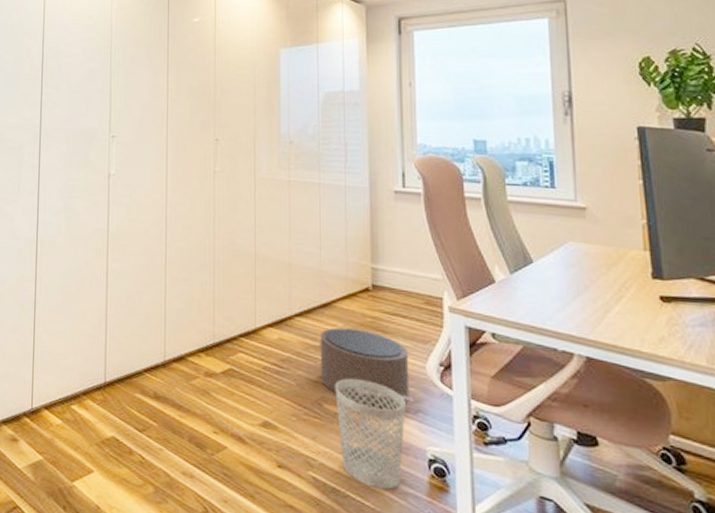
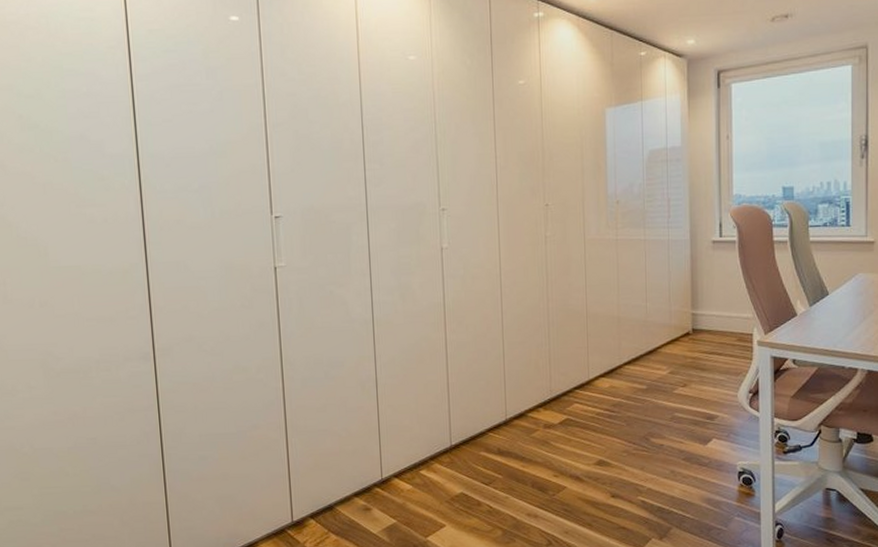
pouf: present [320,327,415,408] -> none [646,369,728,435]
wastebasket: present [335,379,406,490] -> none [660,413,720,502]

